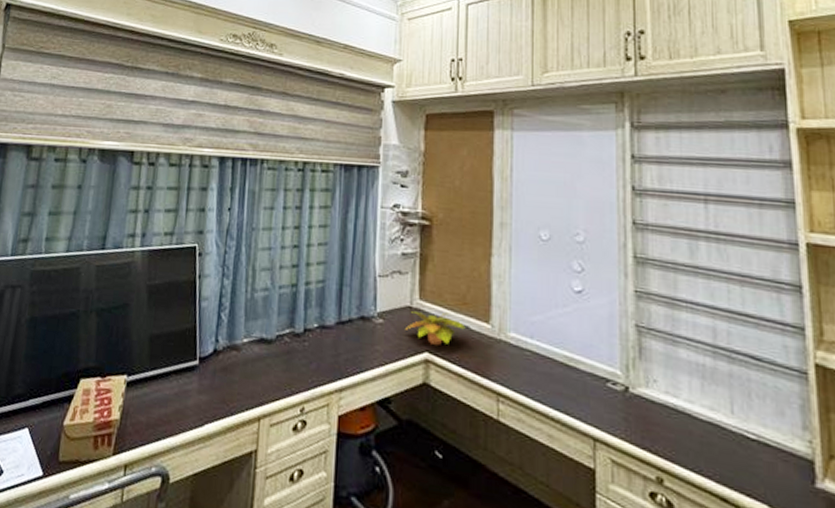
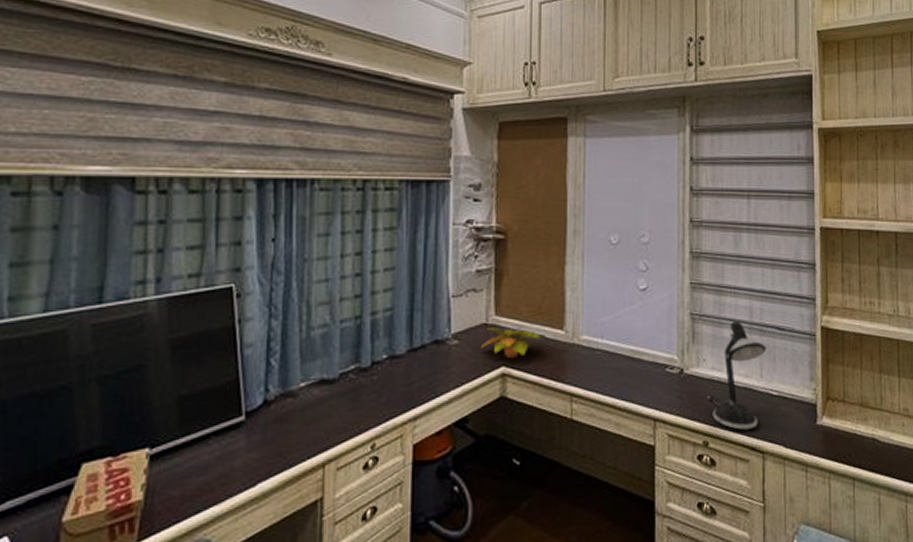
desk lamp: none [660,341,738,475] -> present [707,321,767,430]

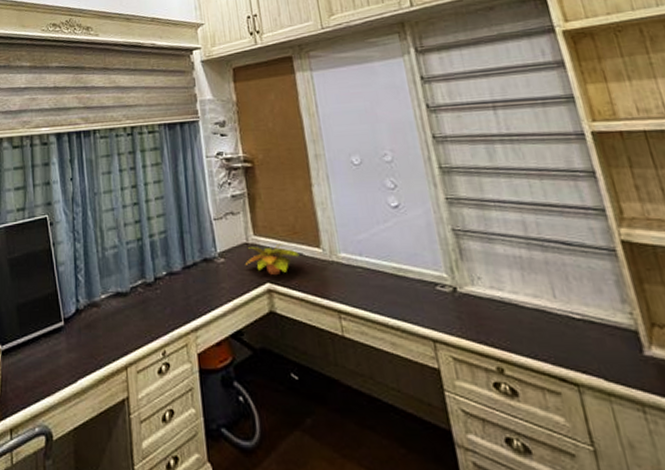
desk lamp: present [707,321,767,430] -> none [491,236,563,357]

